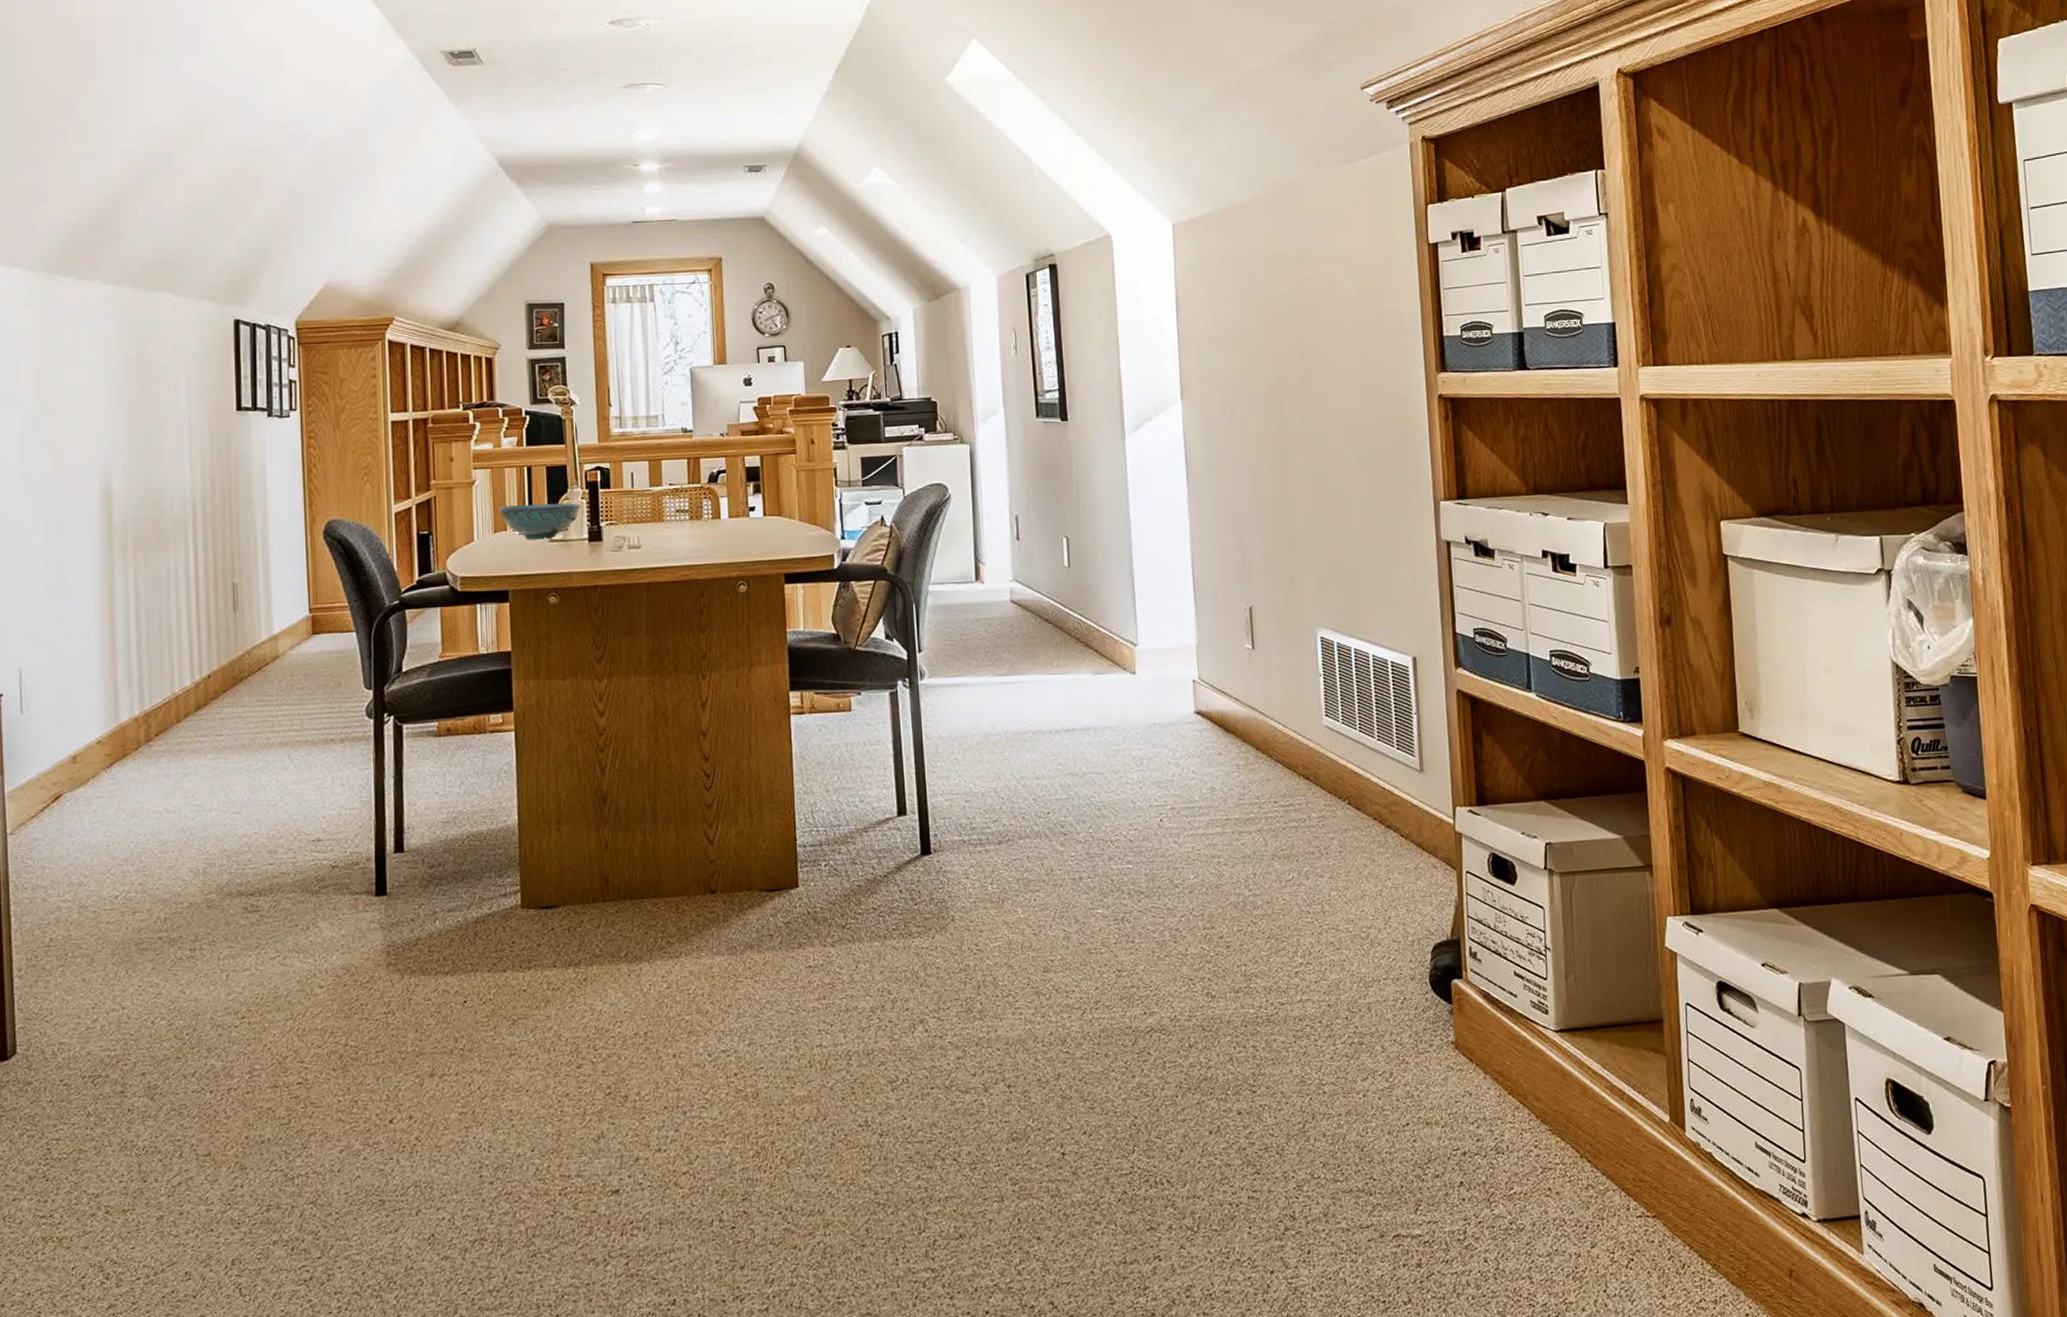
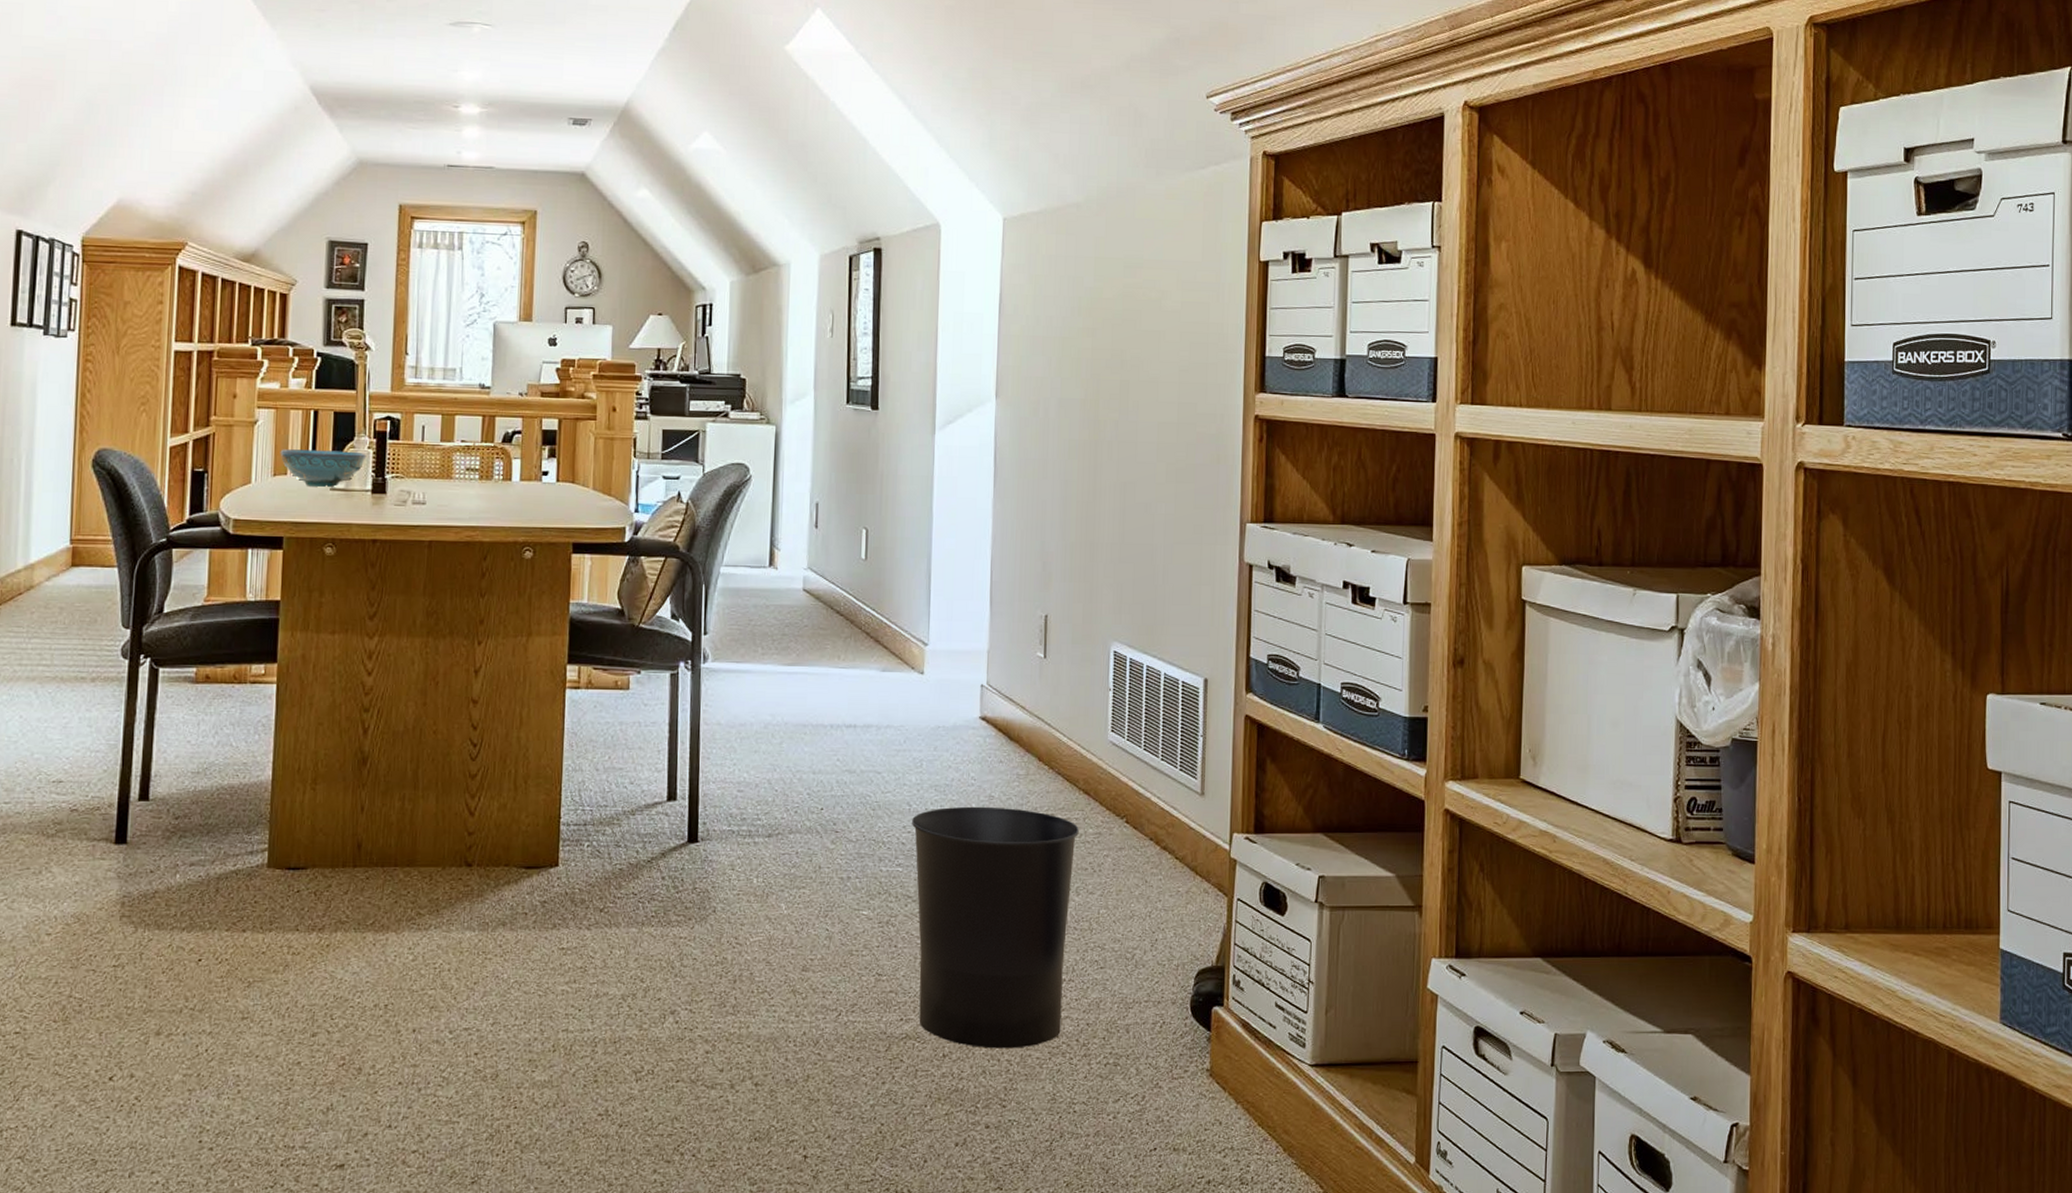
waste bin: none [1137,798,1303,1036] -> present [912,806,1079,1049]

